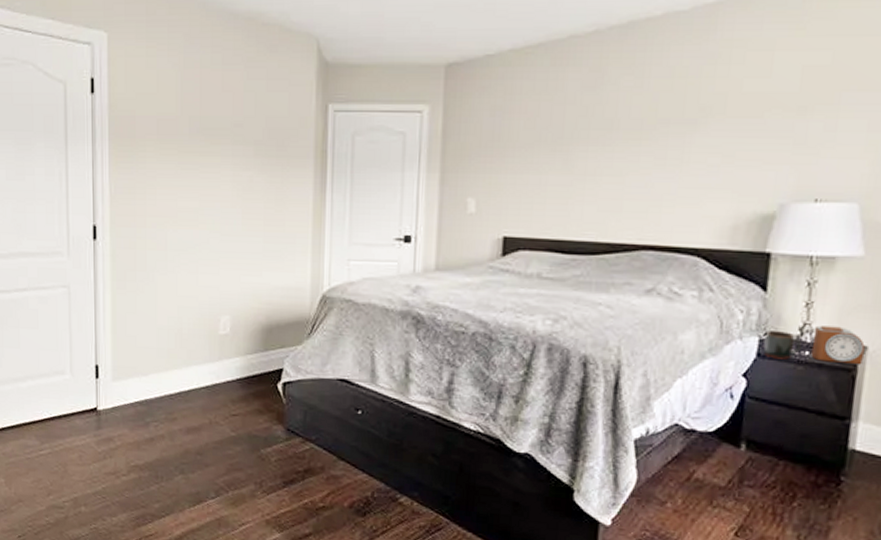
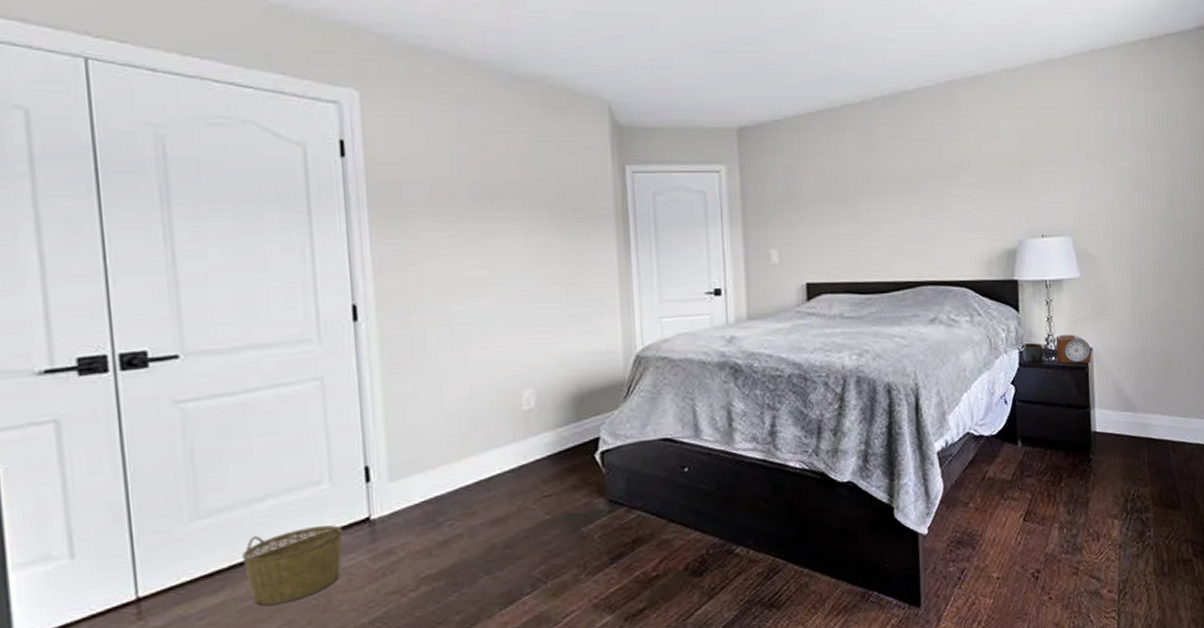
basket: none [10,408,78,465] -> present [241,525,343,606]

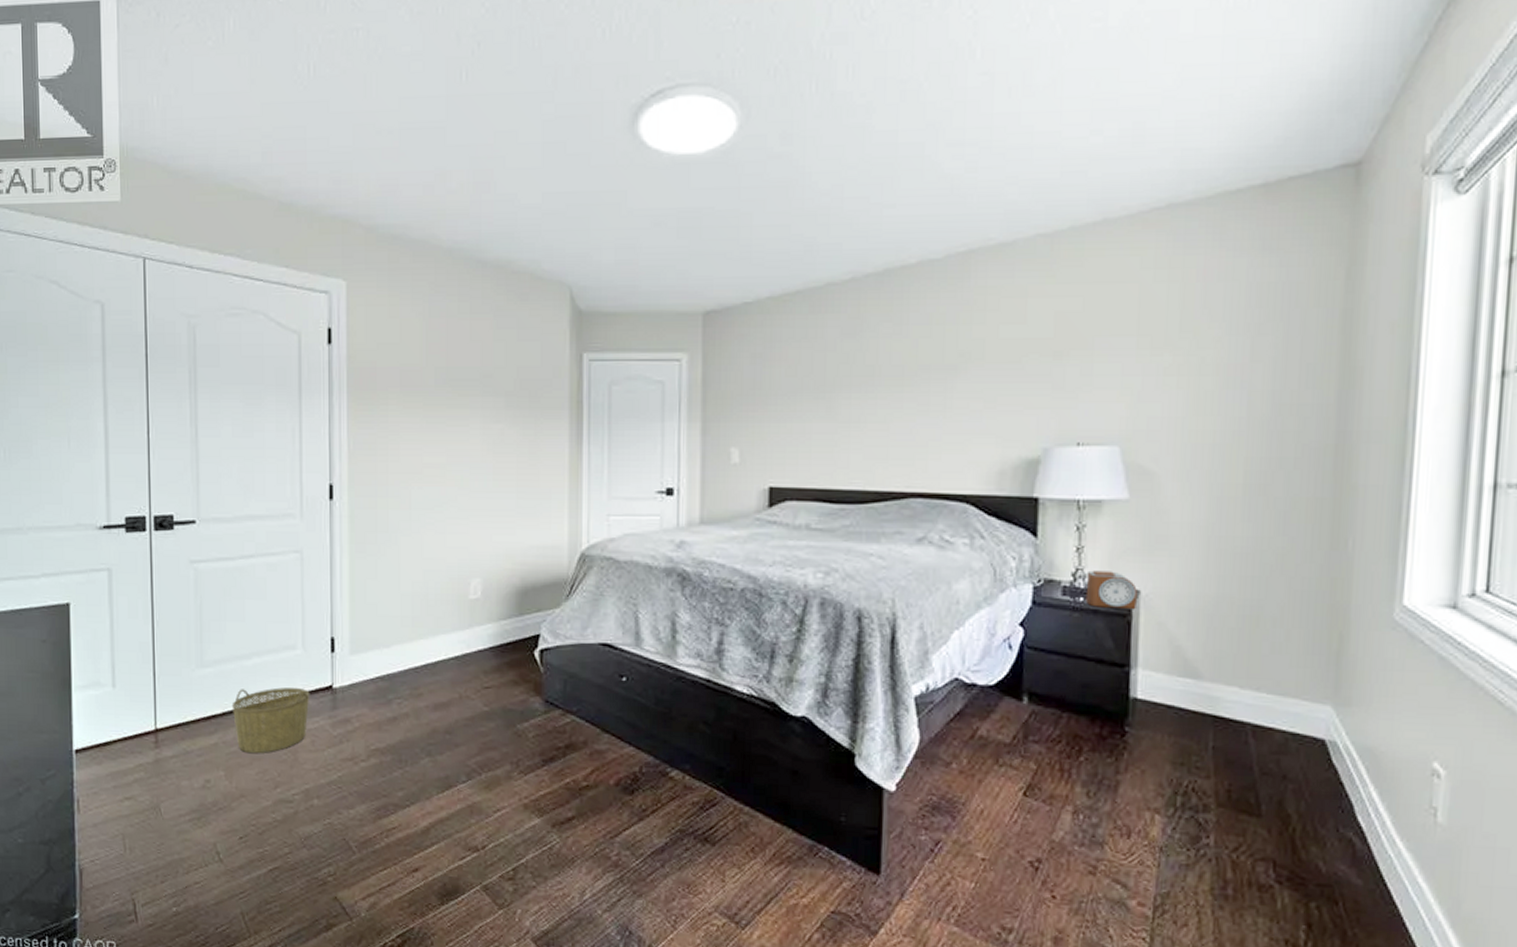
mug: present [1023,343,1049,366] -> none [1038,577,1076,607]

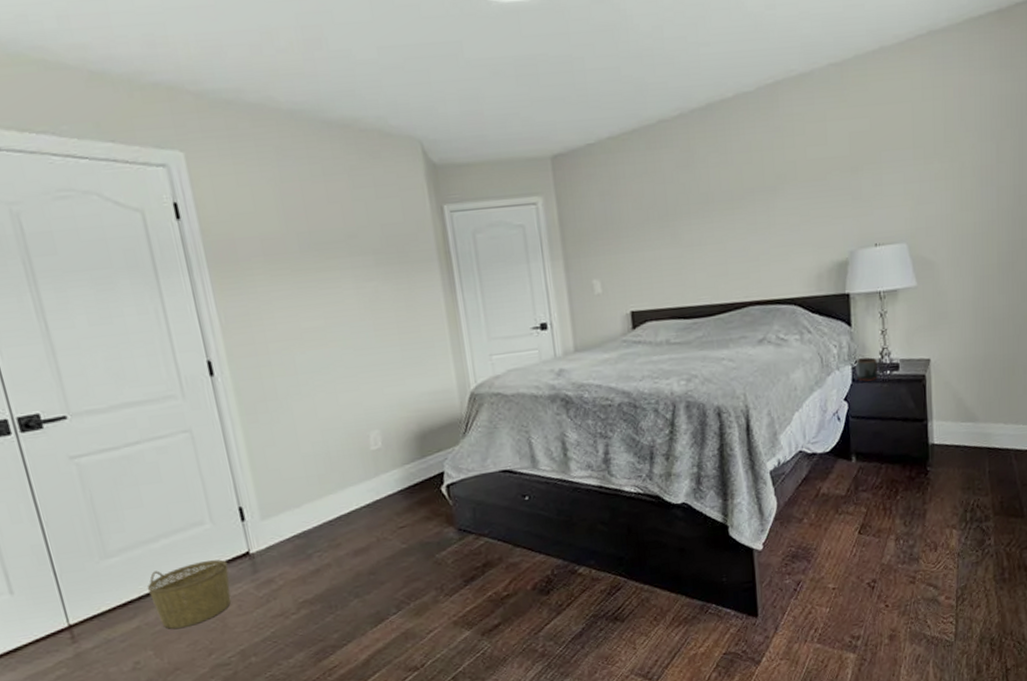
mug: none [1038,577,1076,607] -> present [856,357,884,382]
alarm clock: present [1085,570,1137,610] -> none [891,346,928,377]

